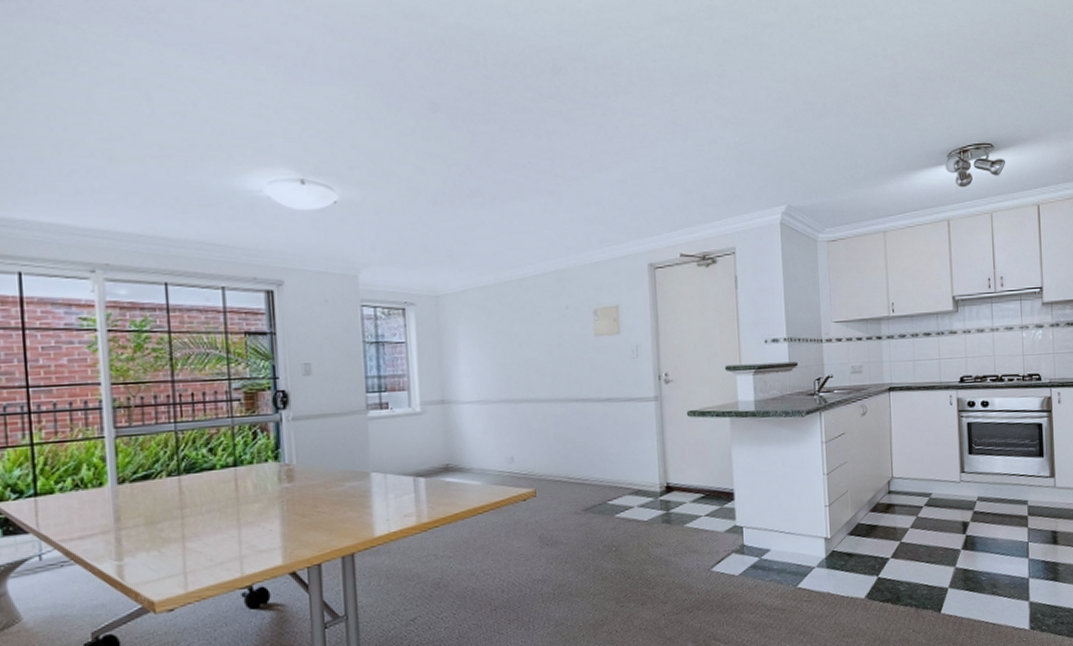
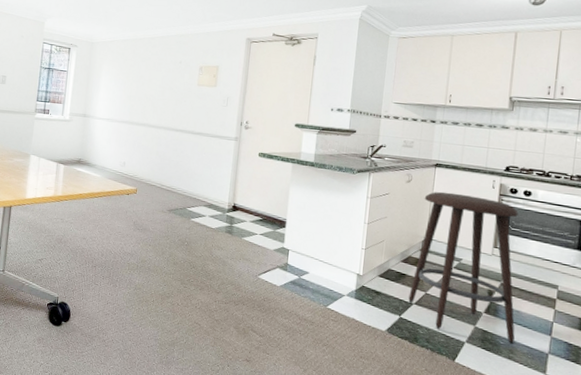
stool: none [883,417,995,581] -> present [408,191,519,344]

